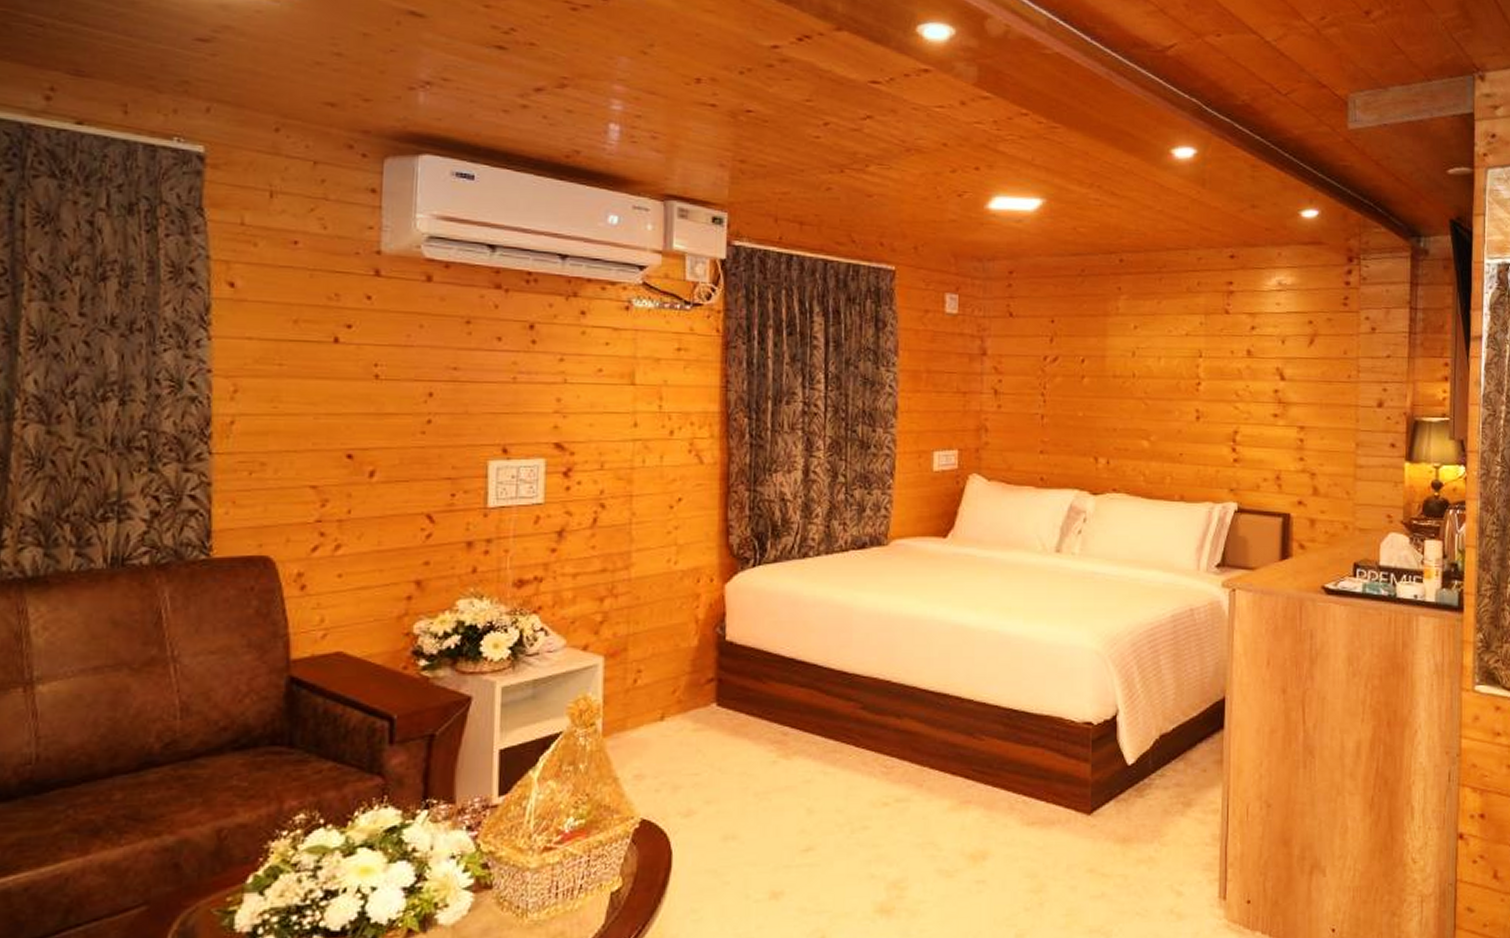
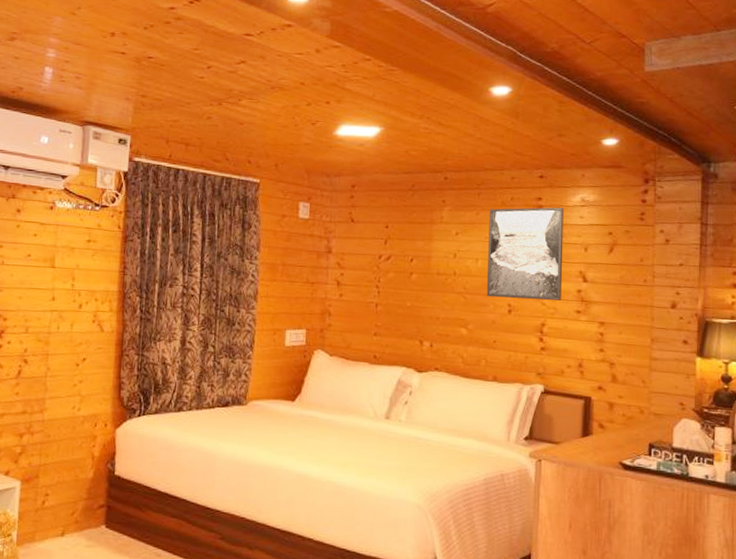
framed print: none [1170,292,1258,403] -> present [486,207,564,301]

